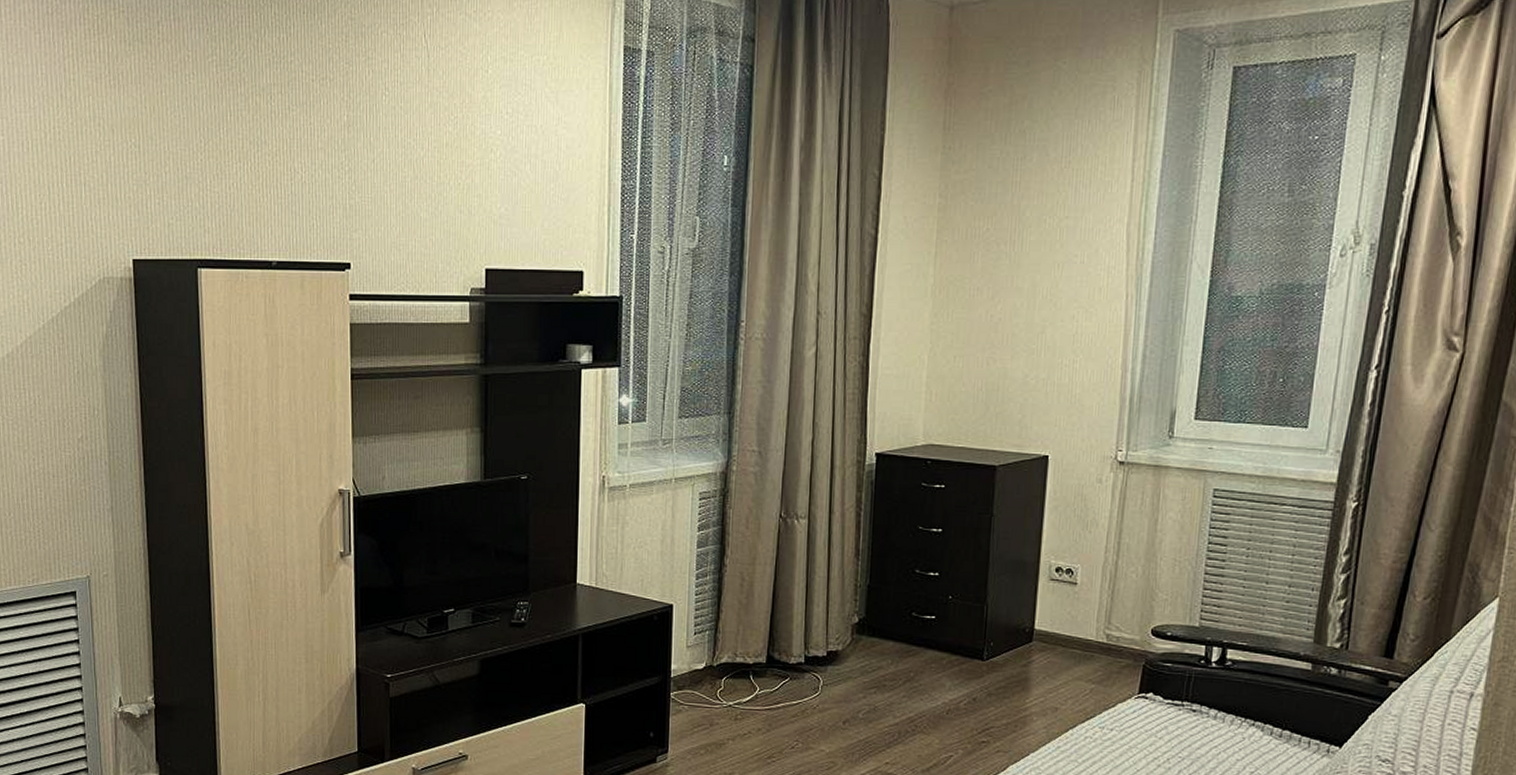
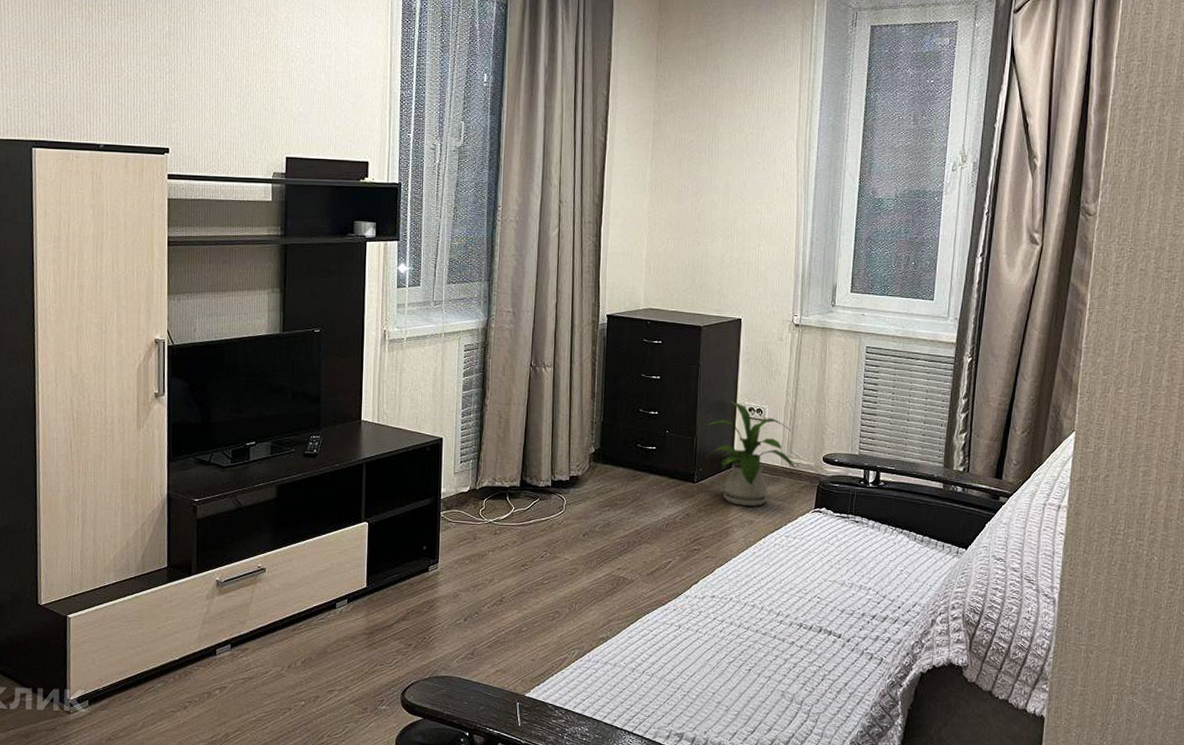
house plant: none [998,559,1115,690] -> present [705,401,796,506]

